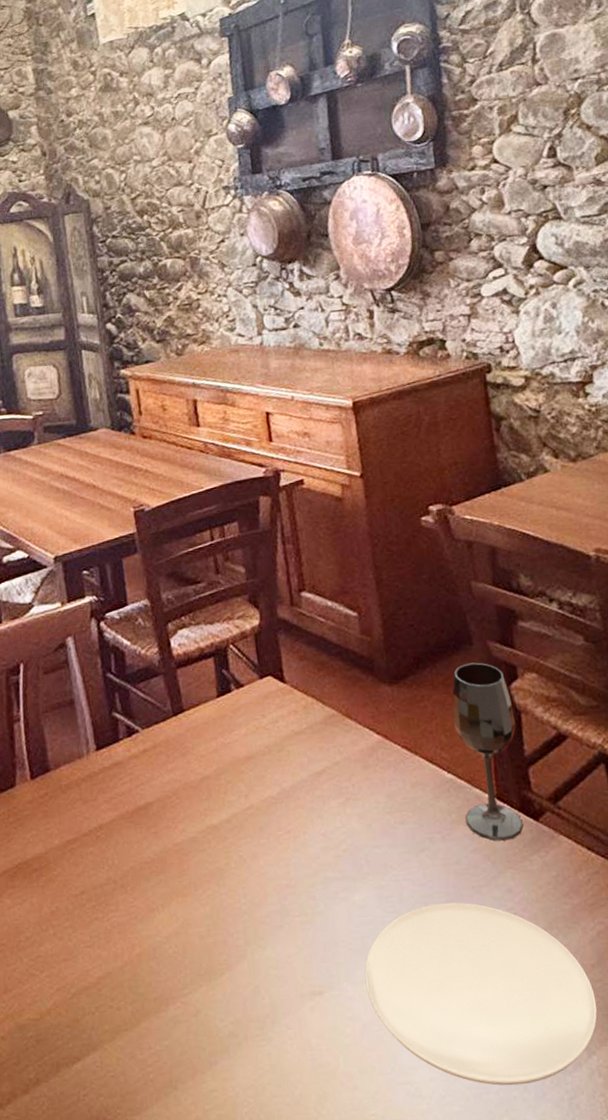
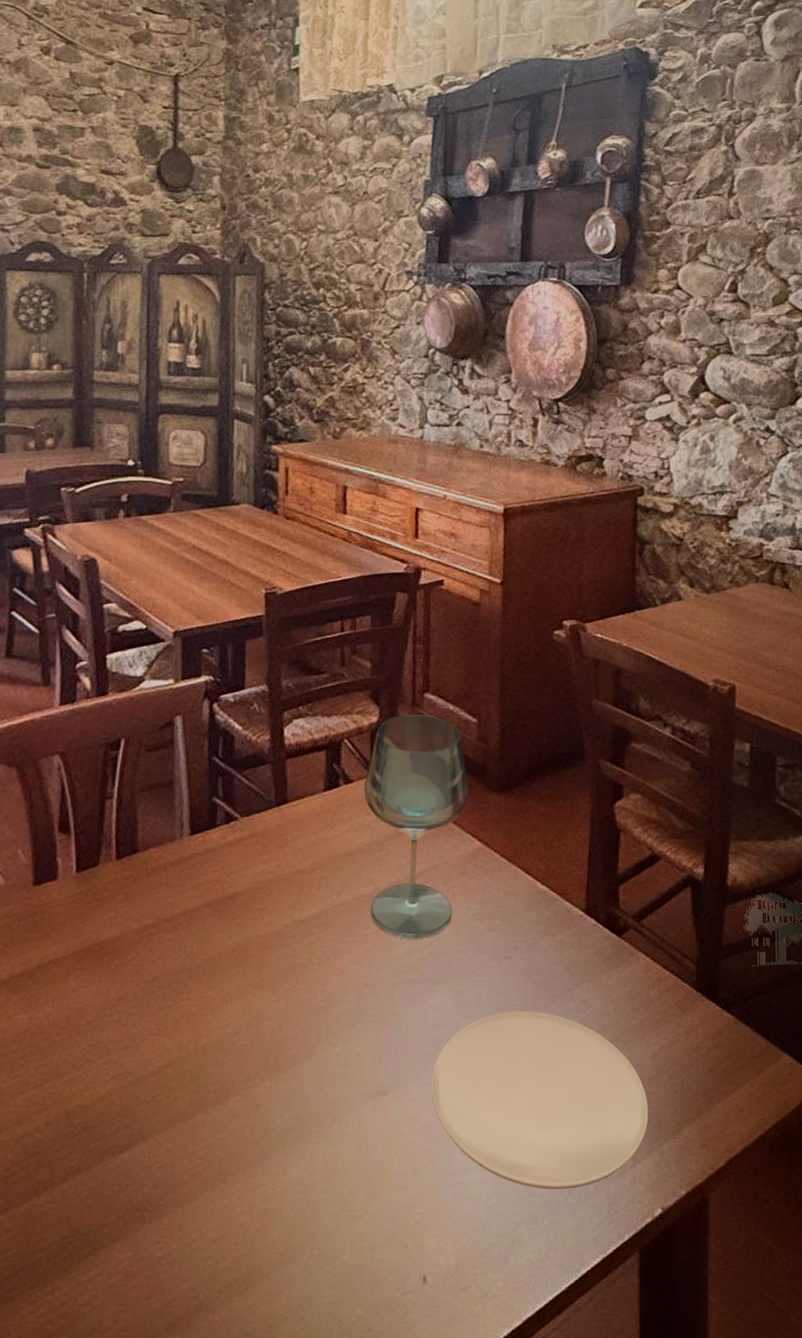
wine glass: none [255,613,362,838] -> present [364,715,469,939]
wine glass: present [451,662,524,841] -> none [552,779,614,954]

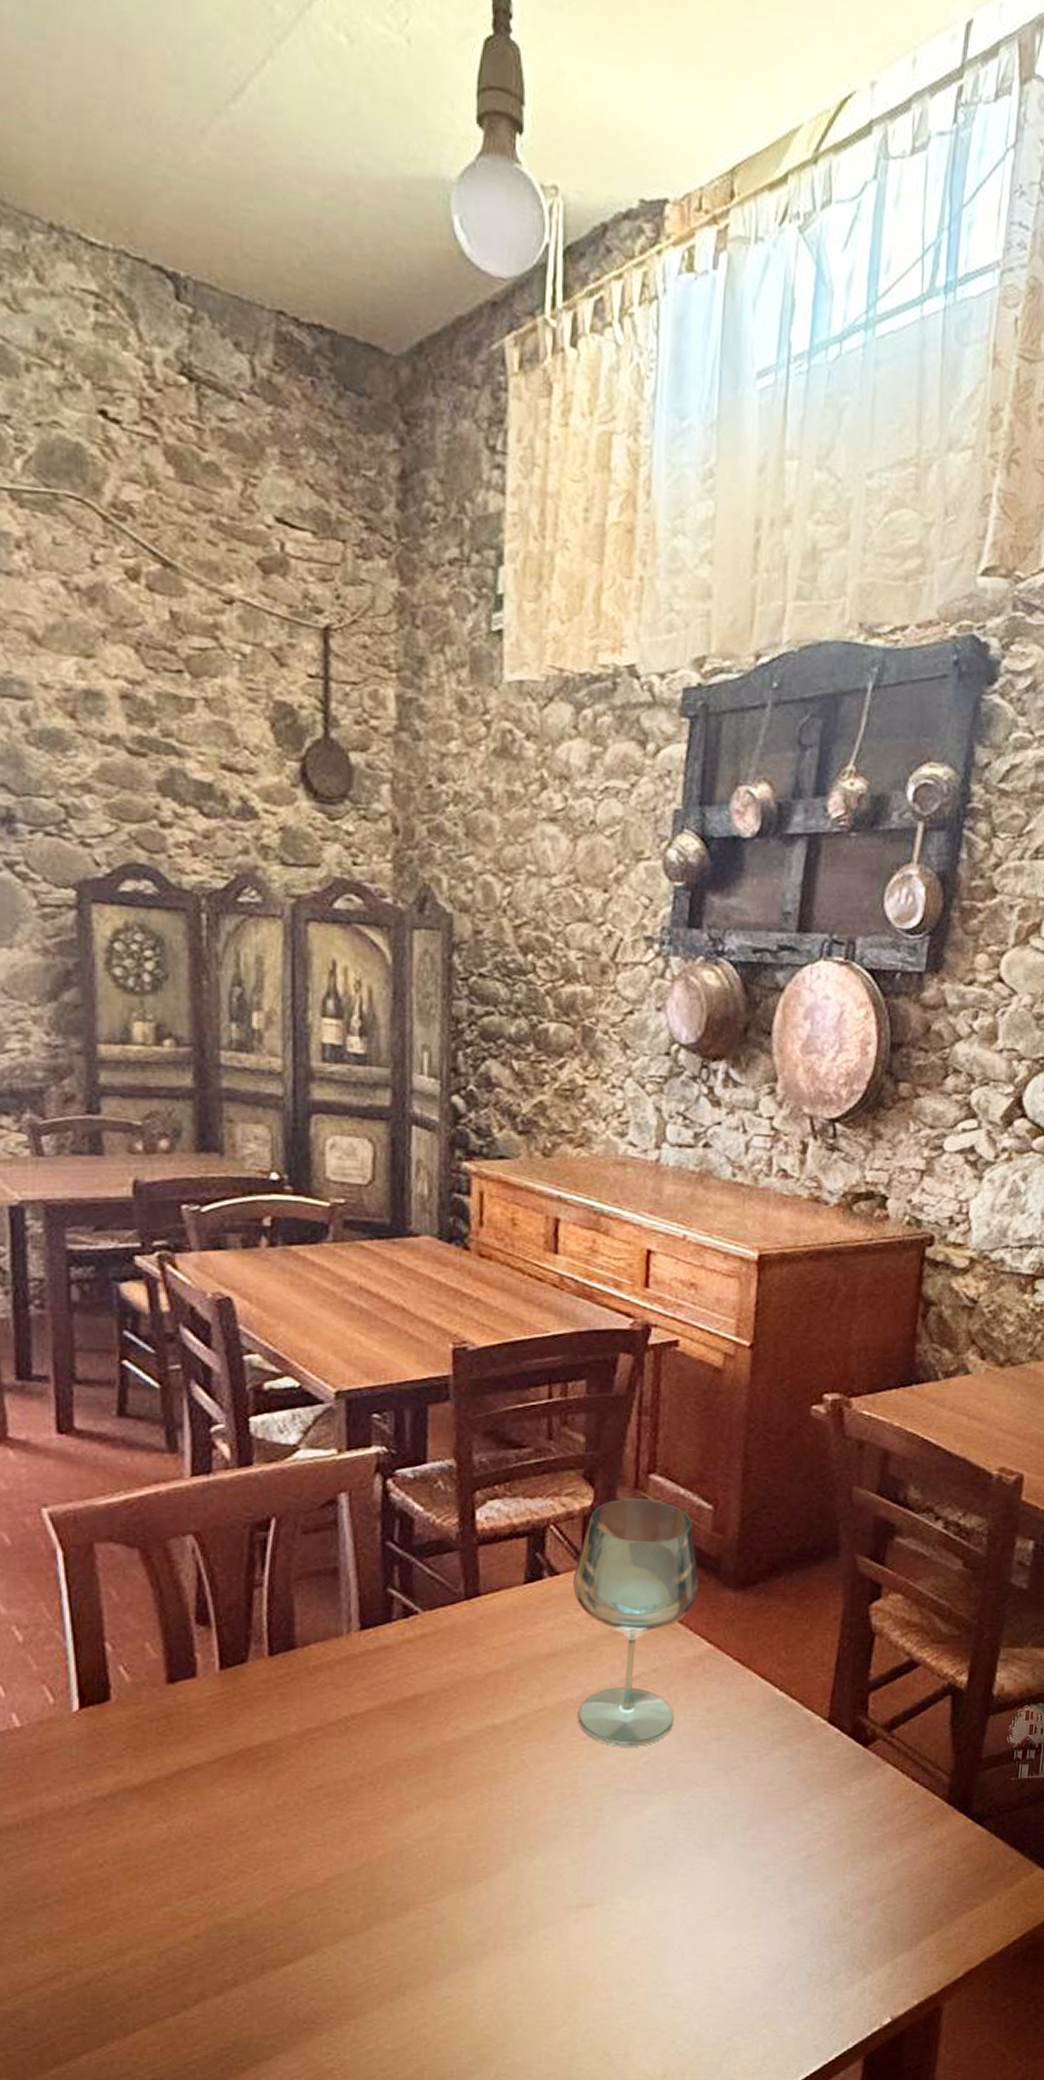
plate: present [431,1010,649,1190] -> none [642,1822,885,2001]

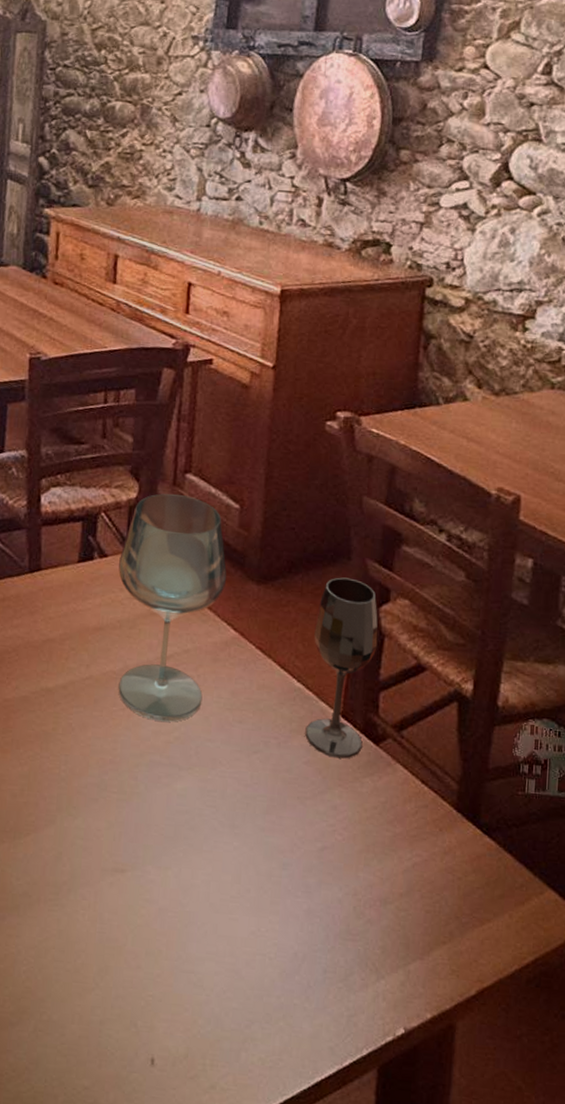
wine glass: none [788,1576,868,1765] -> present [305,577,378,759]

